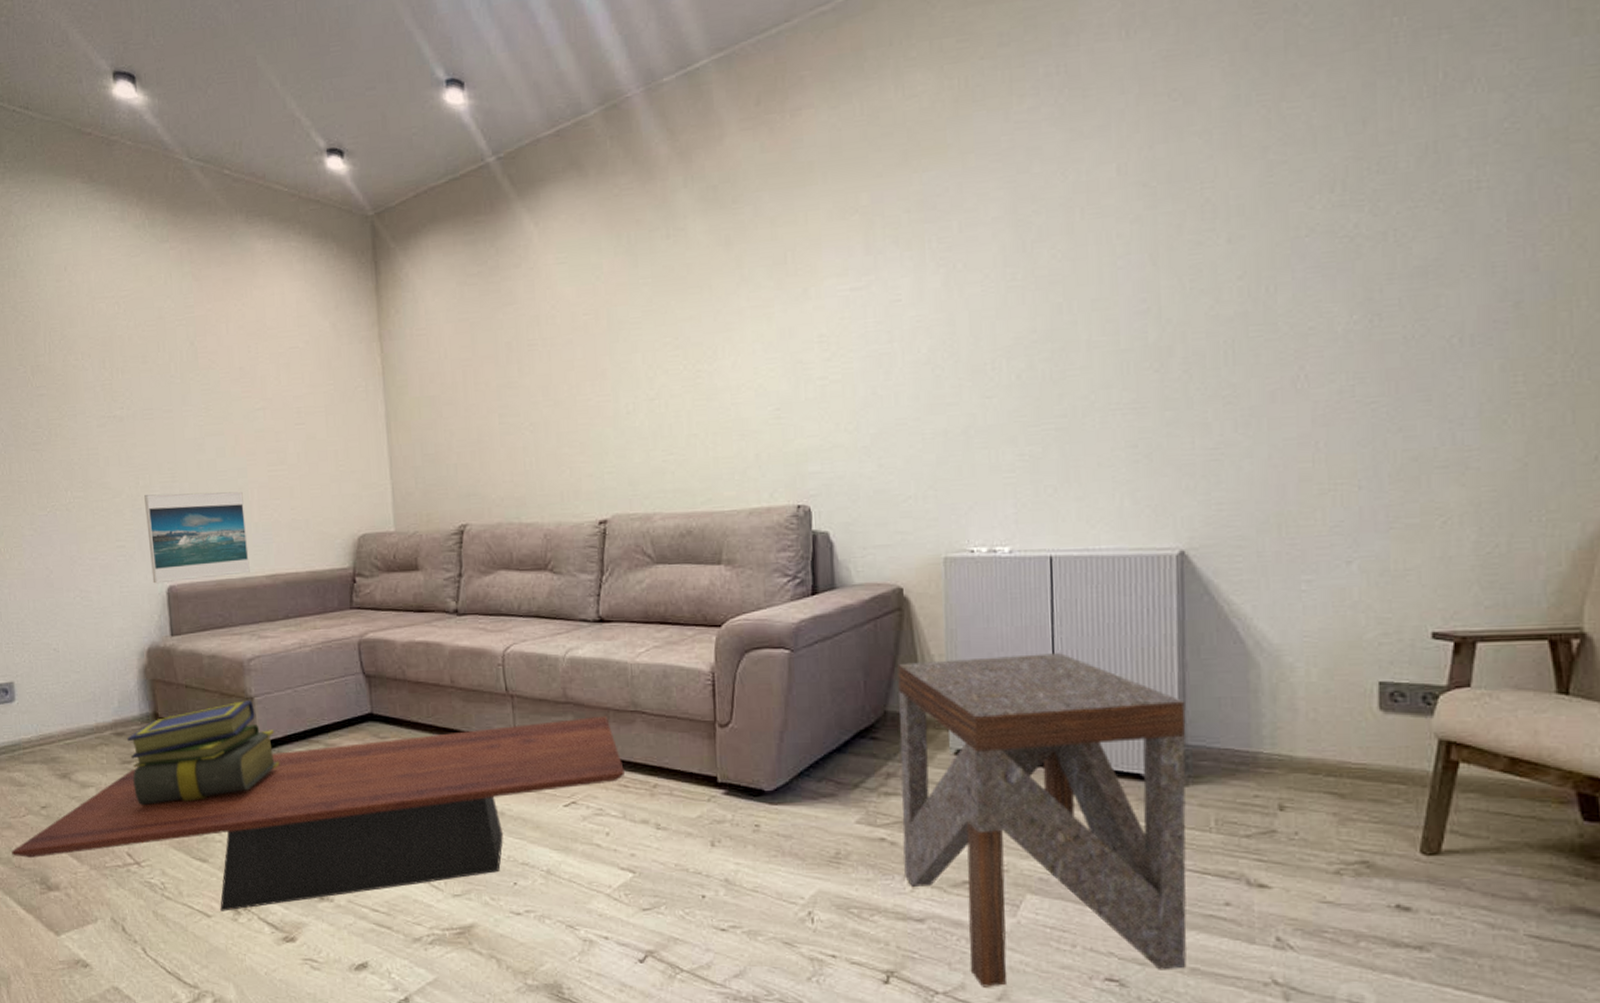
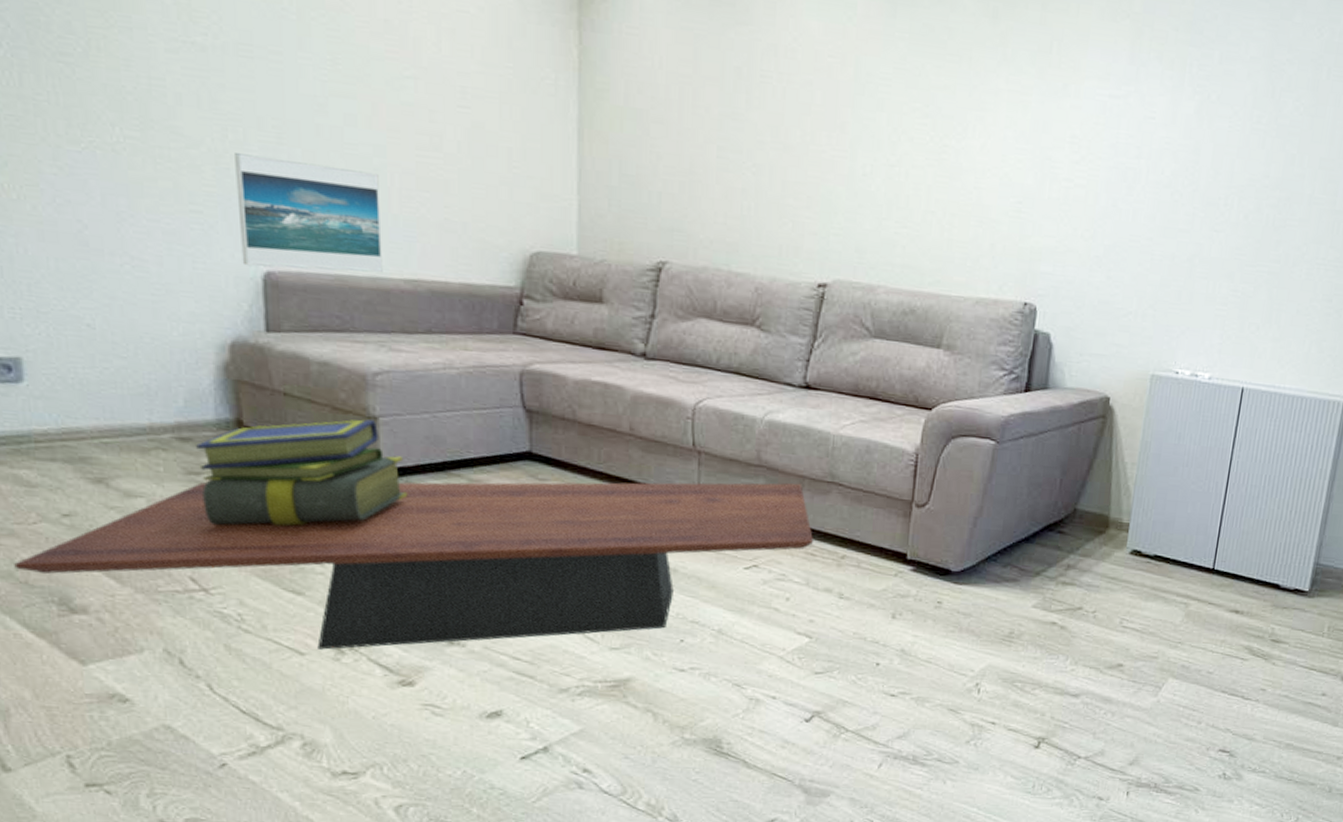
side table: present [897,653,1187,987] -> none [1068,466,1325,754]

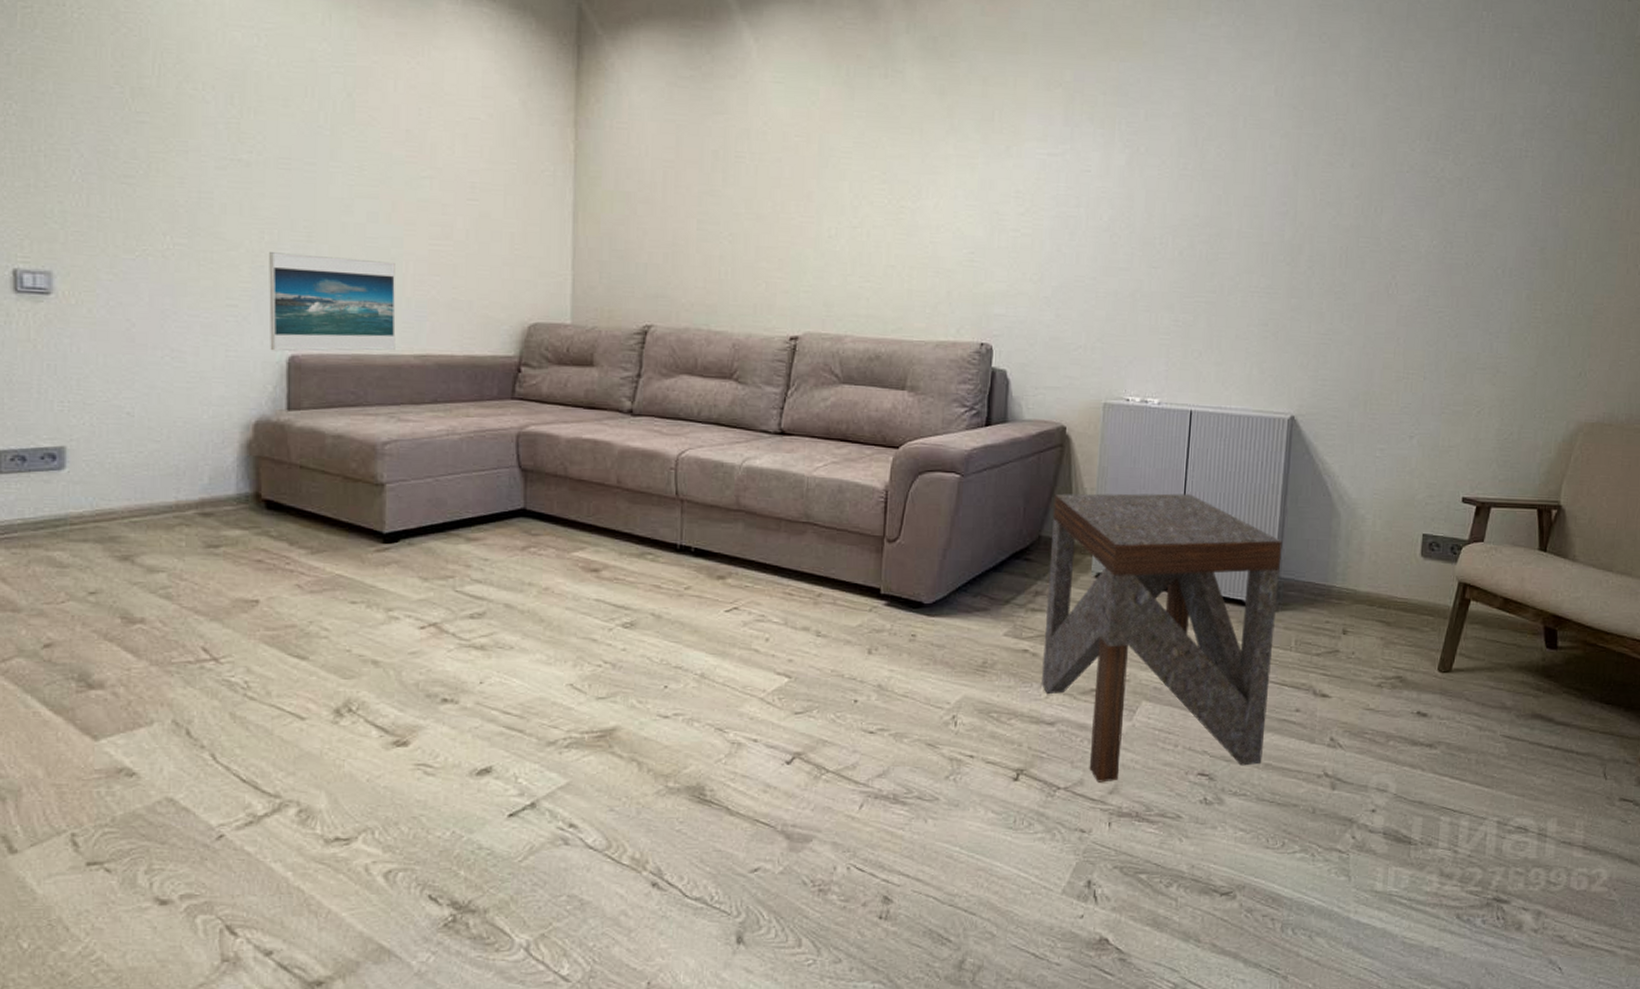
coffee table: present [14,482,813,650] -> none [40,525,790,713]
stack of books: present [196,419,408,527] -> none [217,486,410,596]
side table: none [1068,466,1325,754] -> present [1042,493,1283,783]

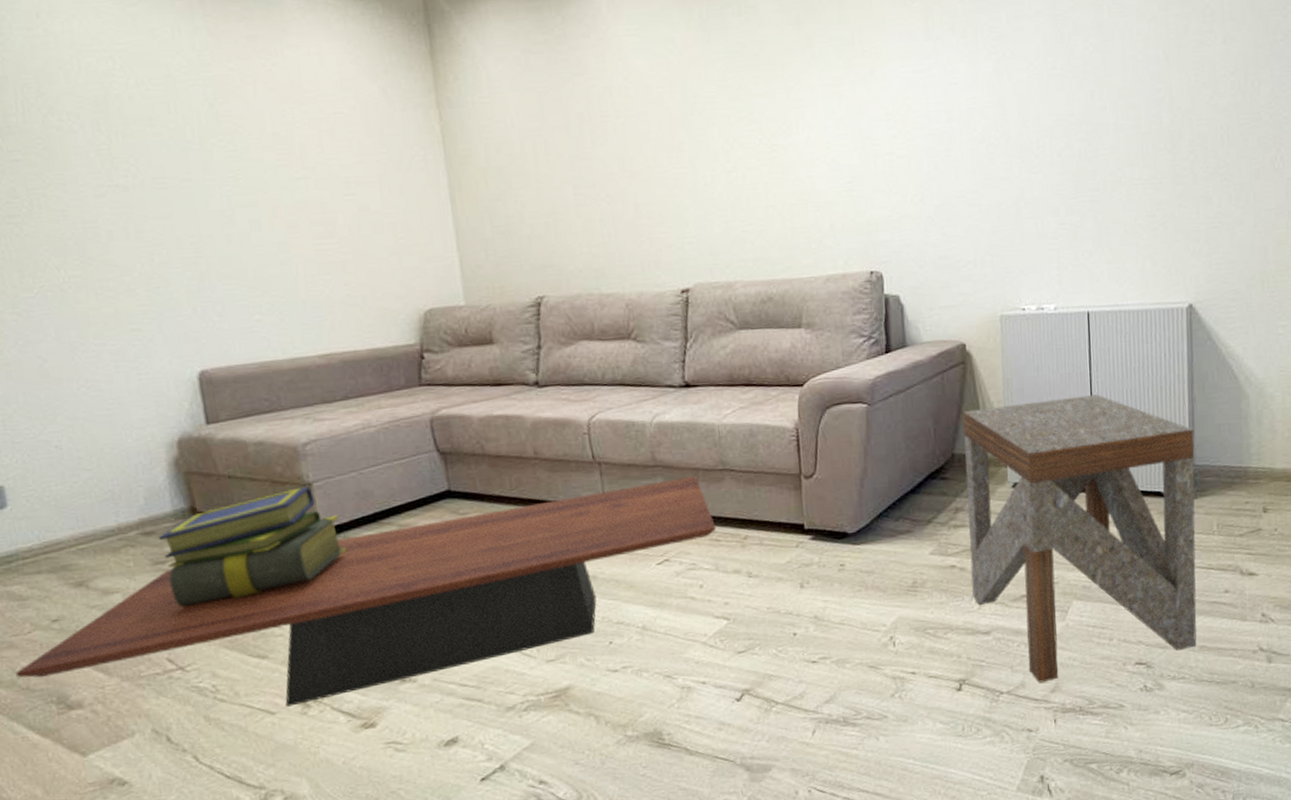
coffee table: none [40,525,790,713] -> present [16,475,716,707]
stack of books: none [217,486,410,596] -> present [159,486,347,608]
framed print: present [269,252,396,352] -> none [162,267,299,369]

